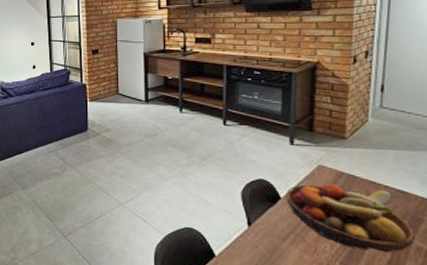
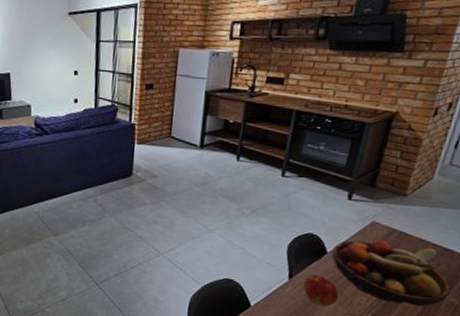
apple: none [263,220,302,255] -> present [303,274,339,307]

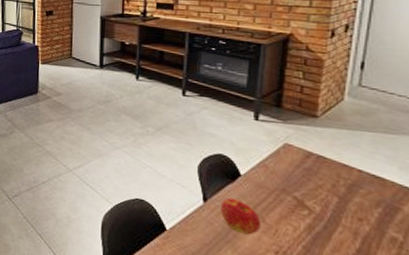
fruit bowl: present [332,240,450,307] -> none [247,163,389,241]

